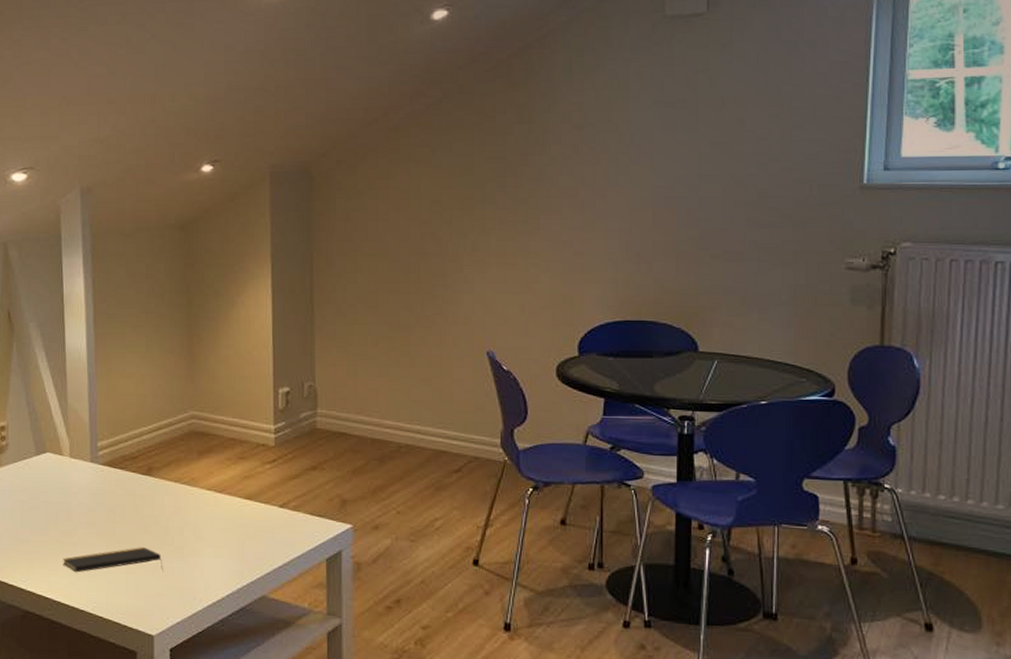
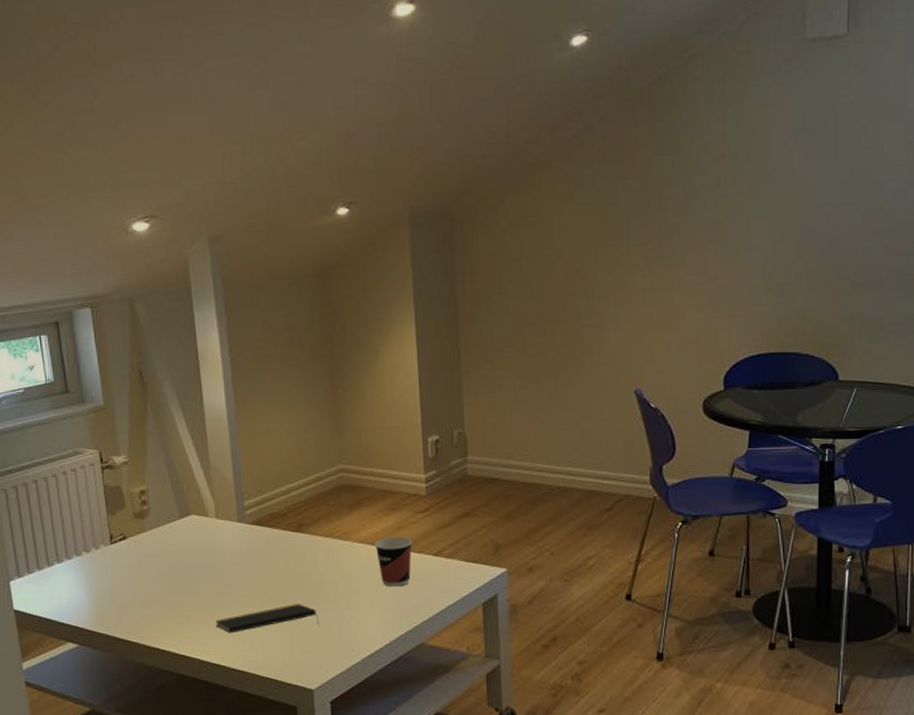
cup: none [222,485,259,536] -> present [374,536,413,587]

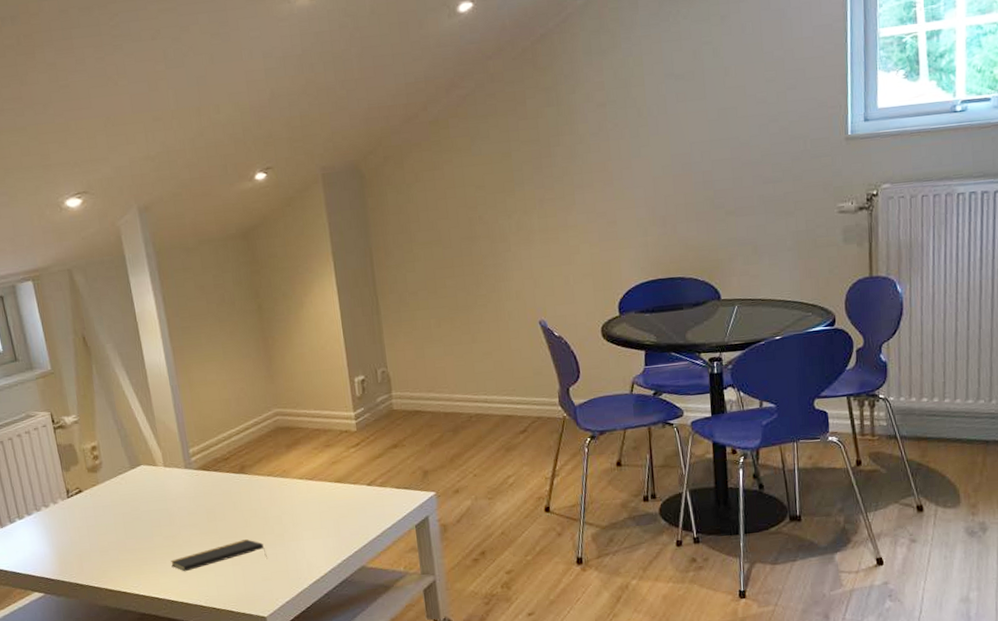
cup: present [374,536,413,587] -> none [312,470,348,517]

